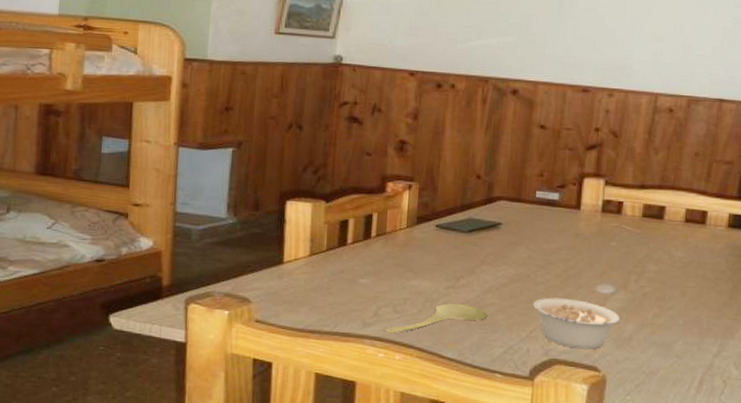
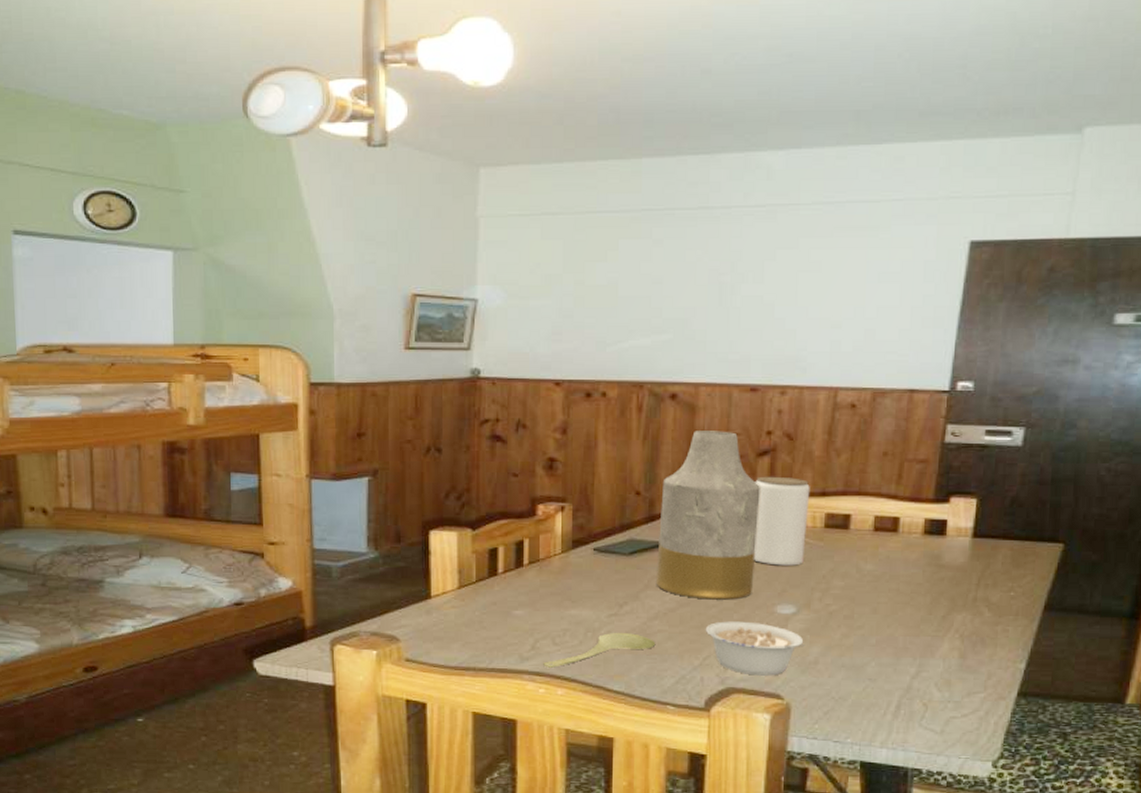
vase: none [490,124,589,278] -> present [655,431,762,600]
jar: none [579,168,631,250] -> present [754,476,810,566]

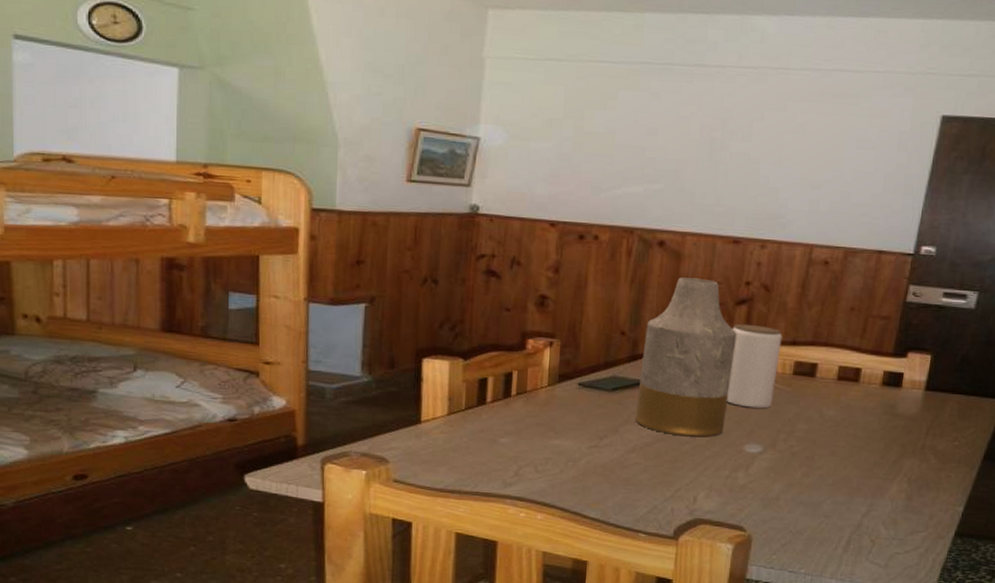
spoon: present [542,632,656,669] -> none [524,463,632,495]
legume: present [705,621,805,676] -> none [678,457,769,509]

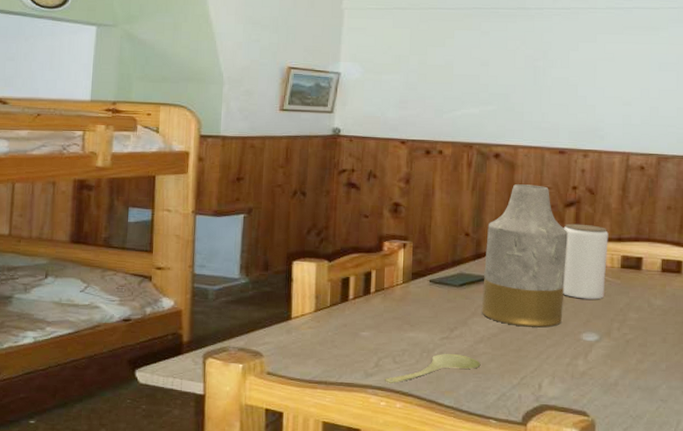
spoon: none [524,463,632,495] -> present [384,353,481,384]

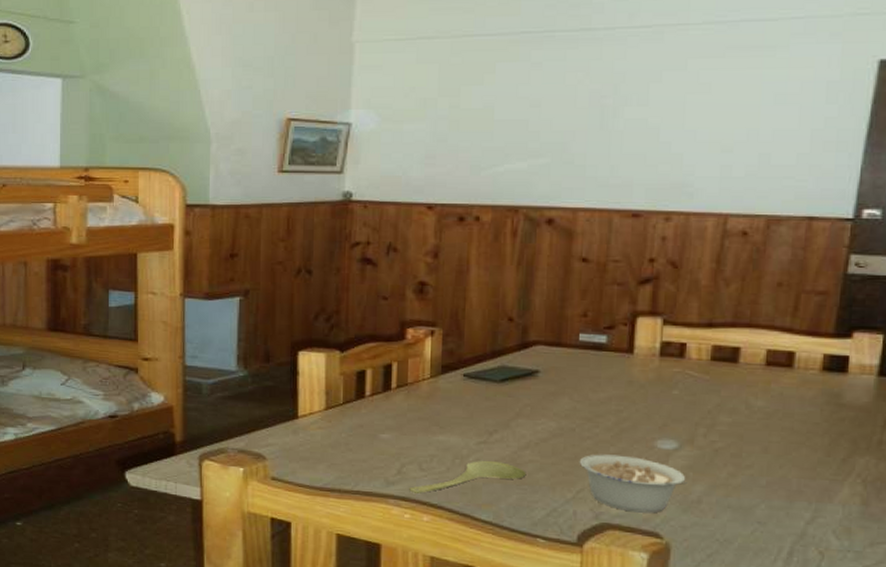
vase: present [481,184,569,328] -> none [527,257,643,432]
legume: none [522,346,607,395] -> present [579,454,688,513]
jar: present [563,223,609,300] -> none [633,305,696,399]

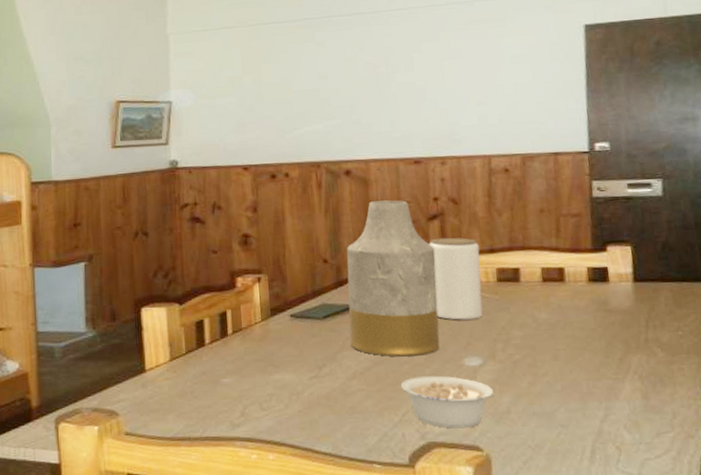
spoon: present [408,460,527,495] -> none [252,393,357,434]
vase: none [527,257,643,432] -> present [346,200,440,357]
jar: none [633,305,696,399] -> present [429,237,483,320]

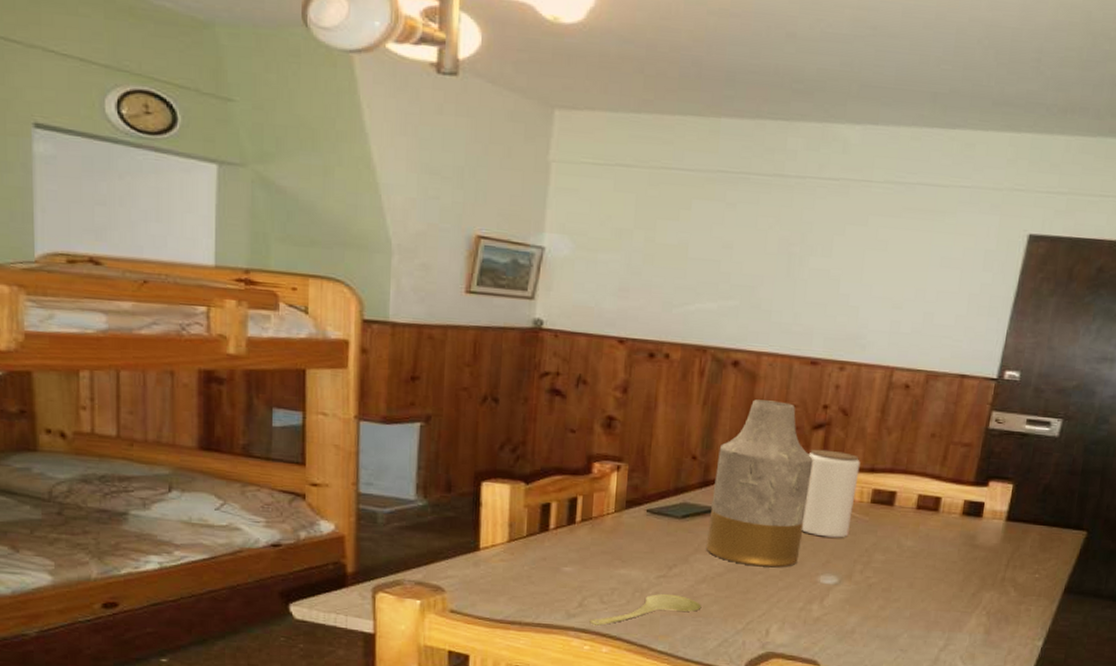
spoon: none [252,393,357,434] -> present [588,593,702,627]
legume: present [400,375,496,429] -> none [750,588,844,643]

